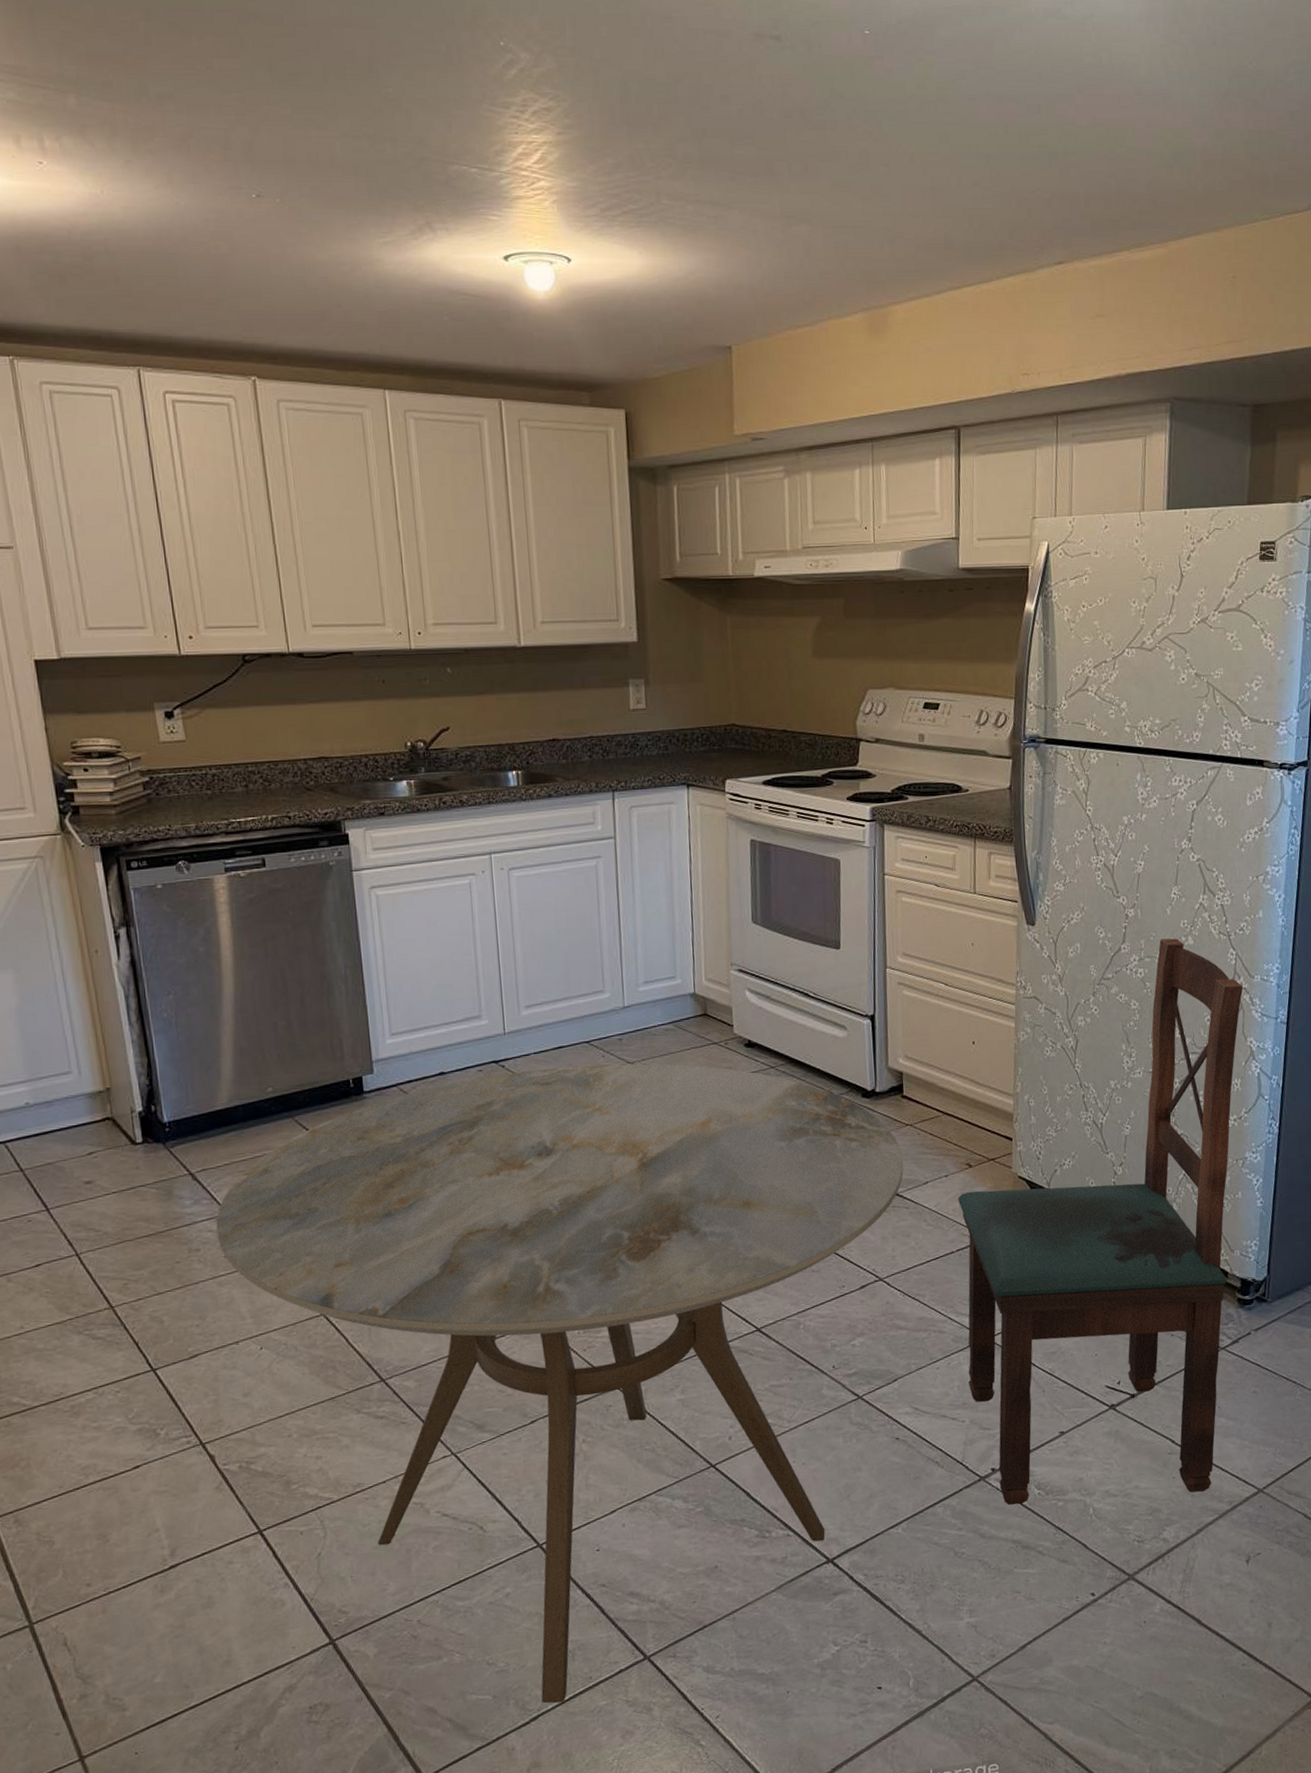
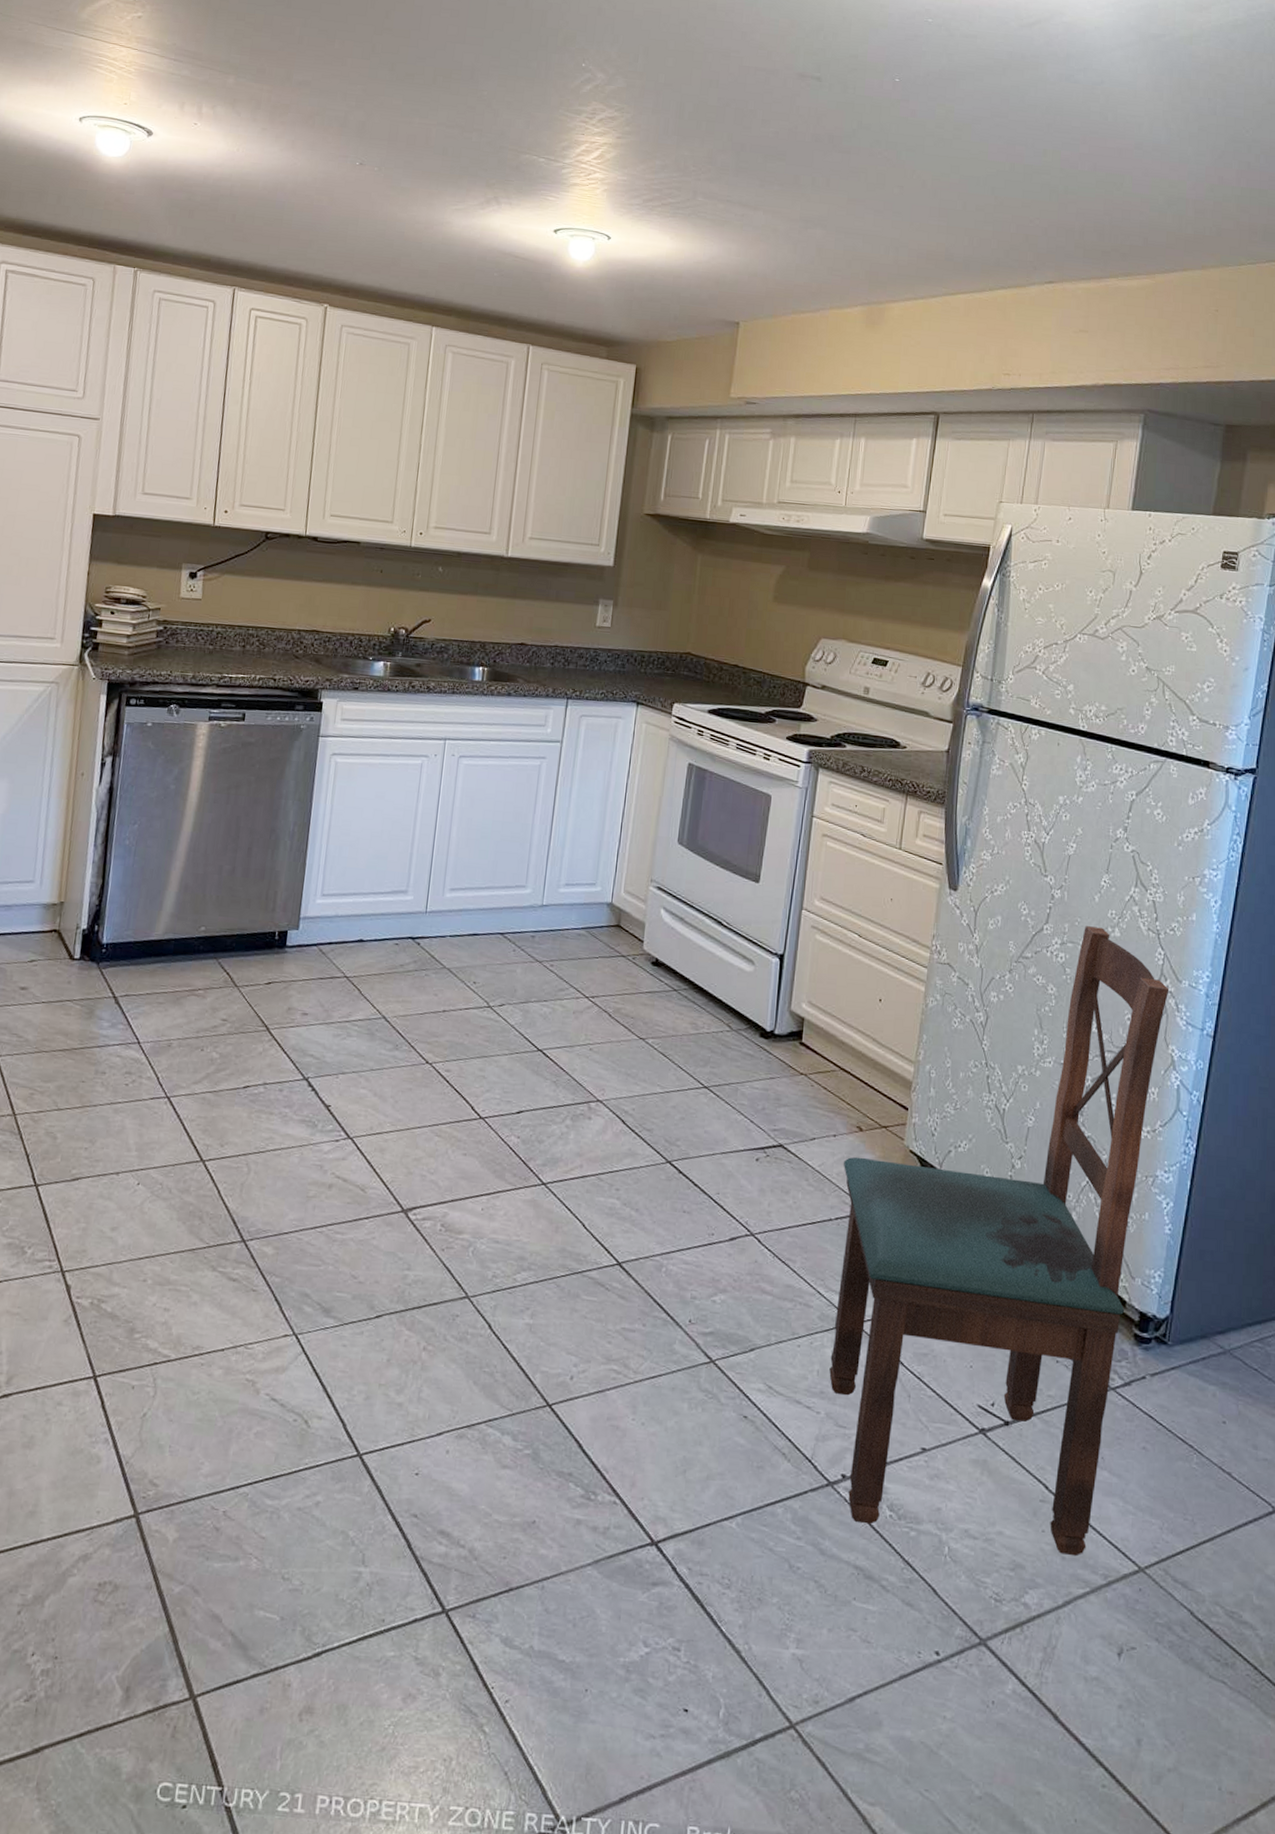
dining table: present [216,1063,904,1704] -> none [123,951,793,1643]

